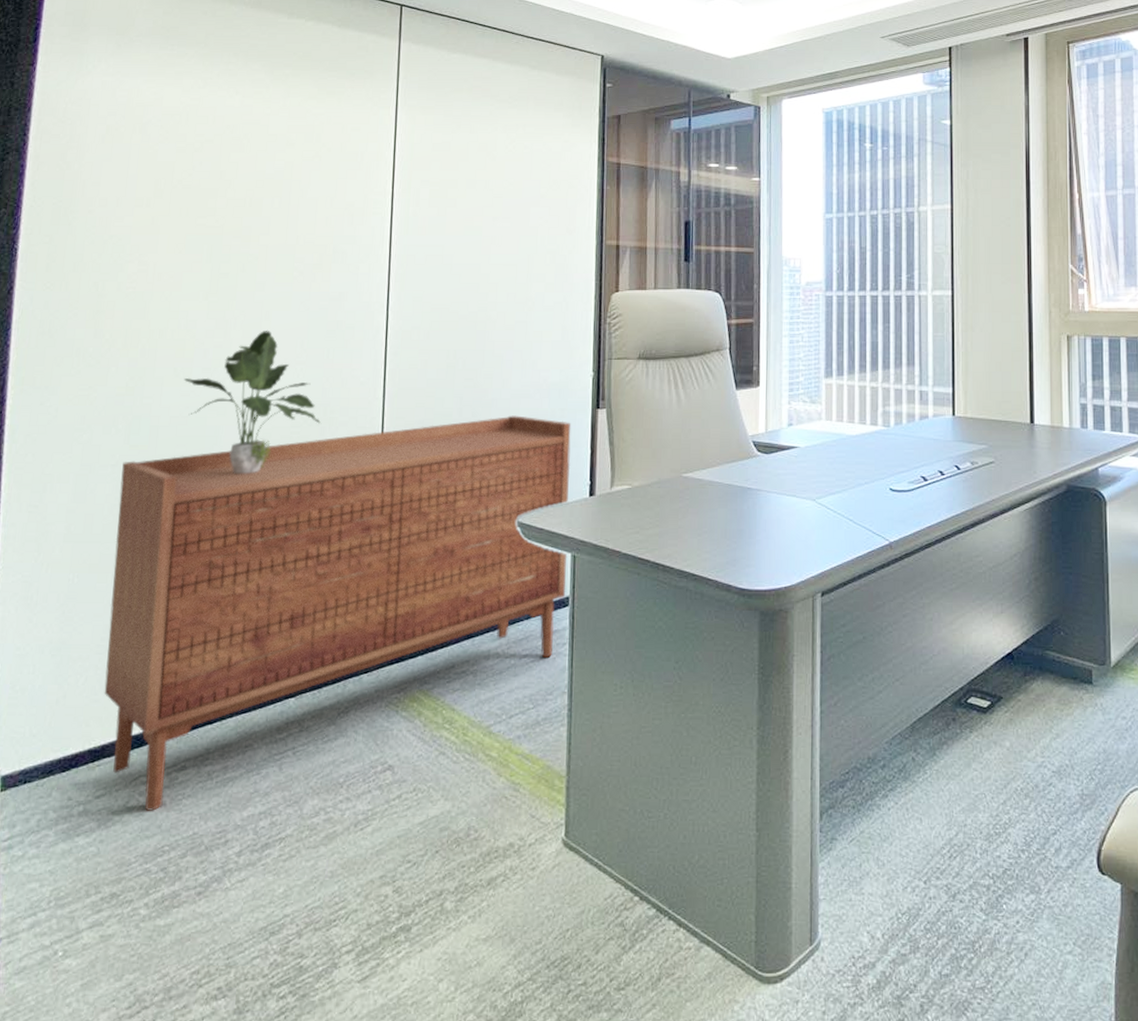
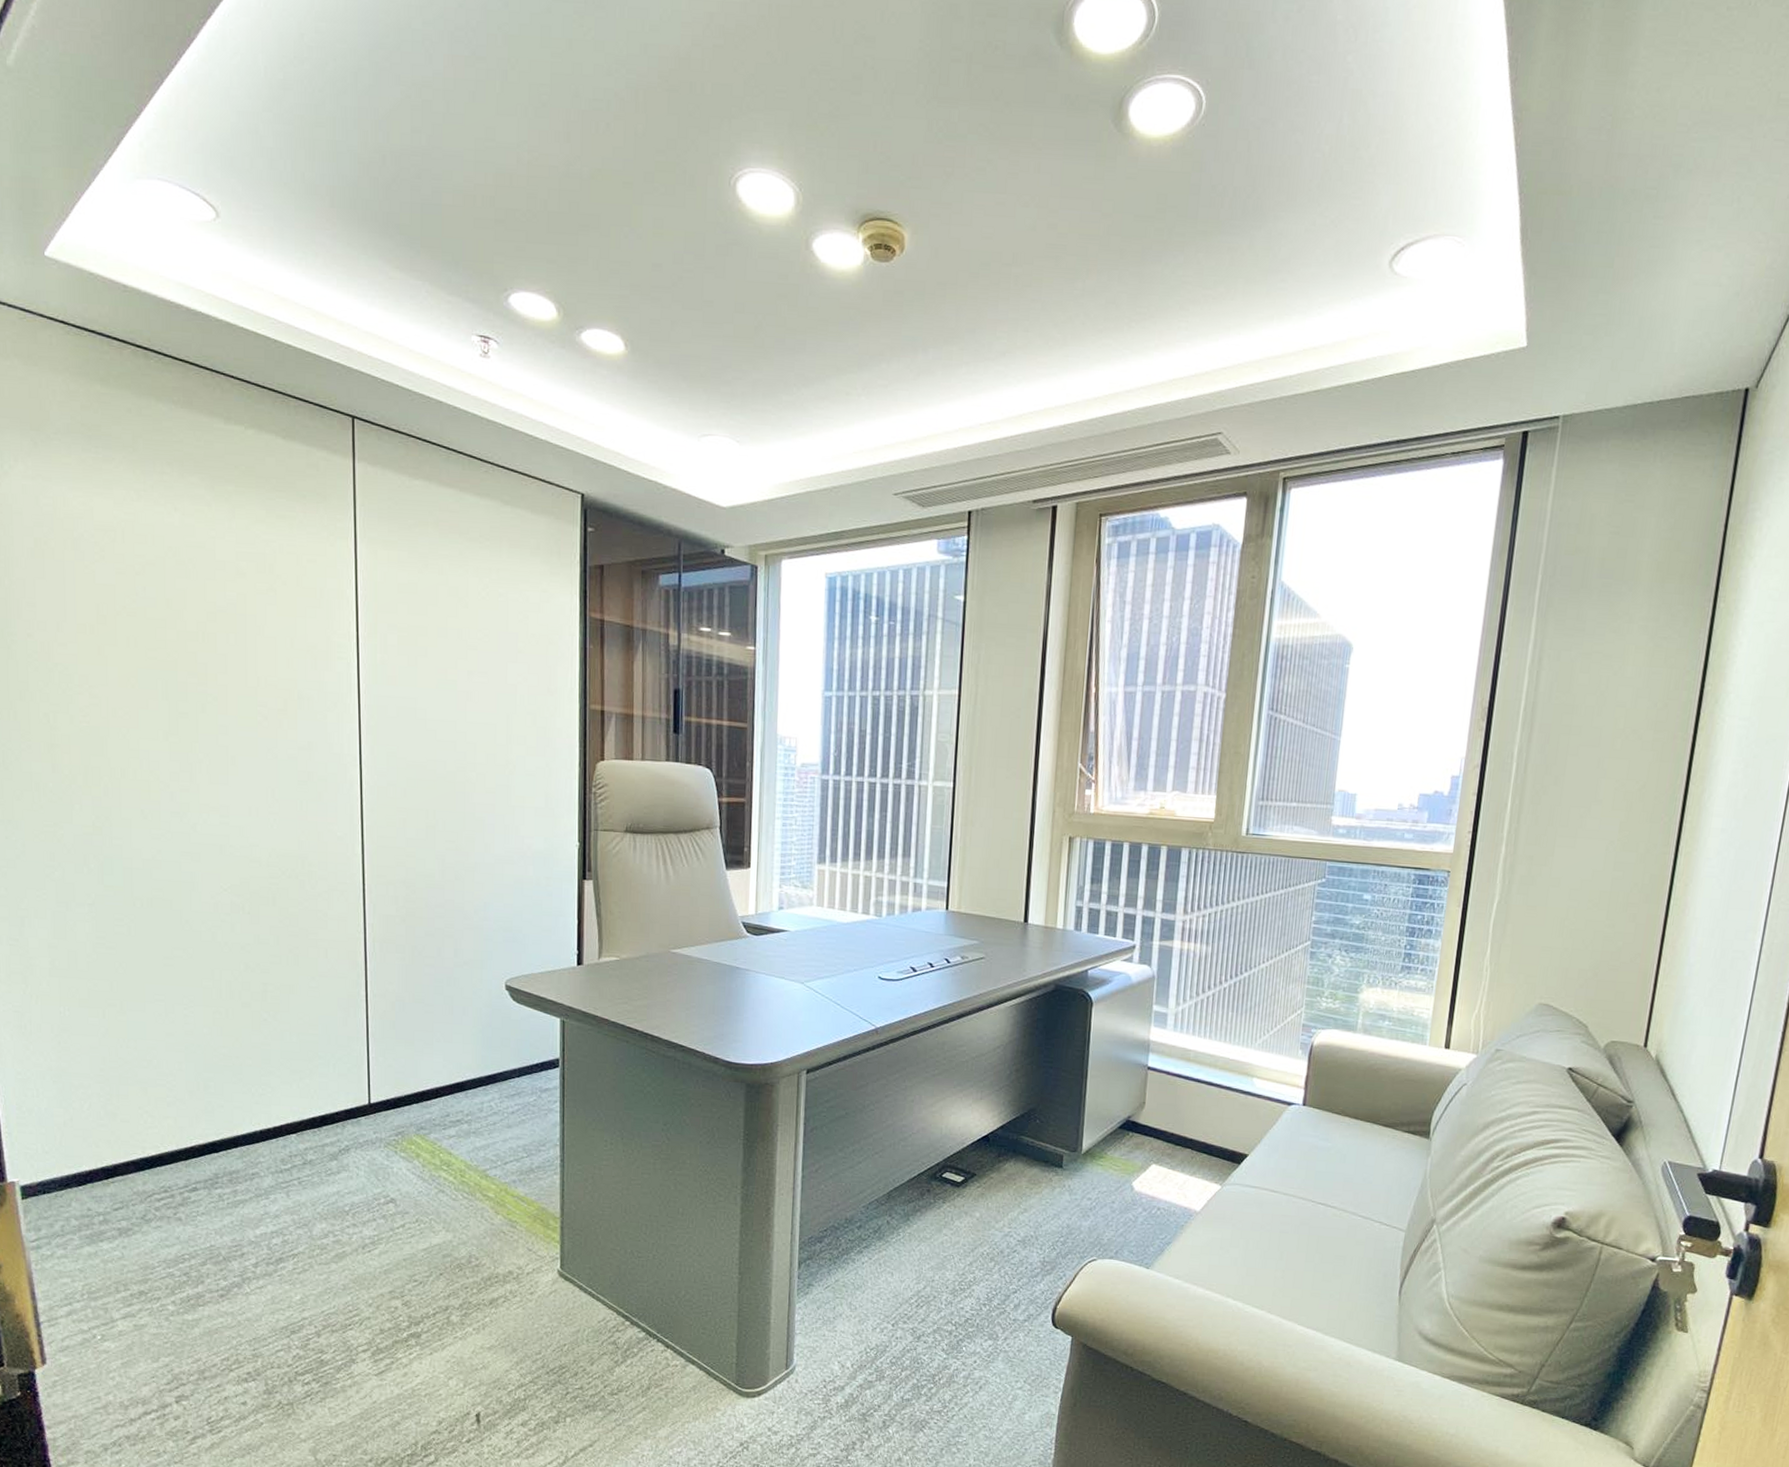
sideboard: present [104,415,571,811] -> none [99,880,558,1225]
potted plant: present [183,330,321,475] -> none [152,776,299,922]

